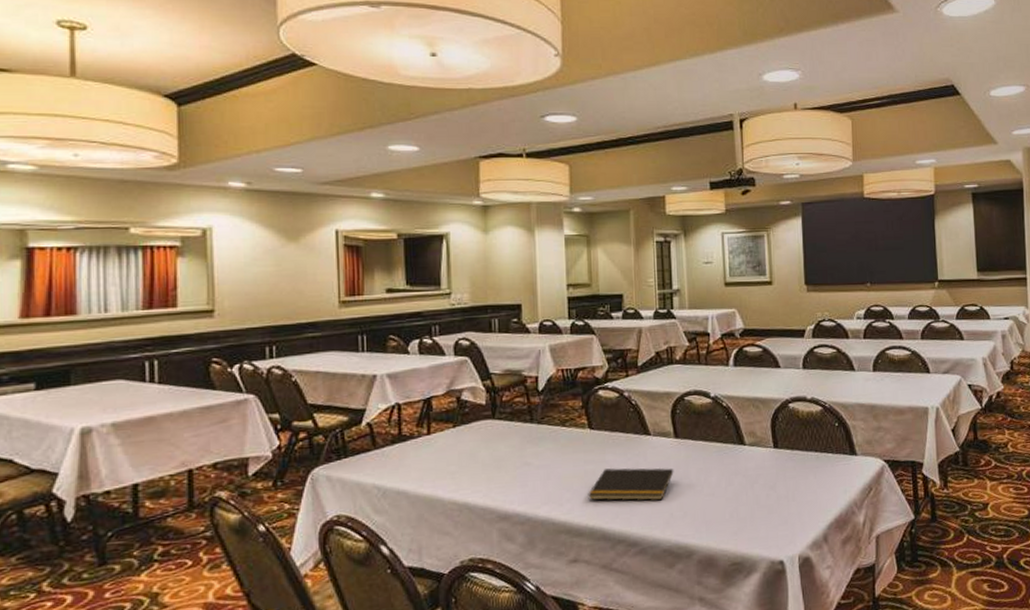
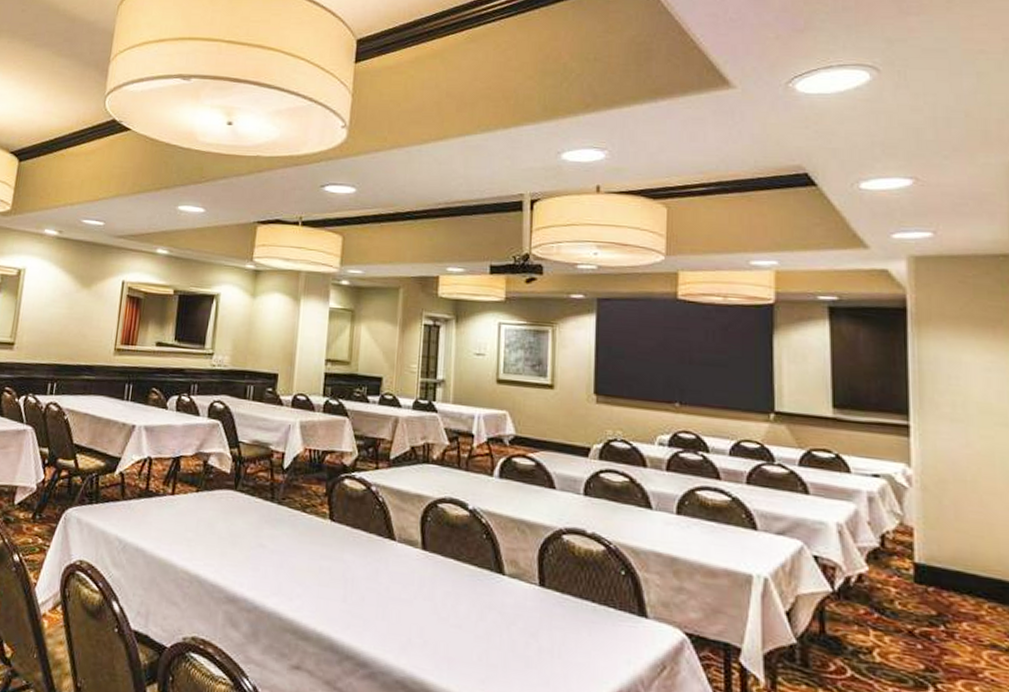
notepad: present [588,467,674,501] -> none [319,569,418,620]

